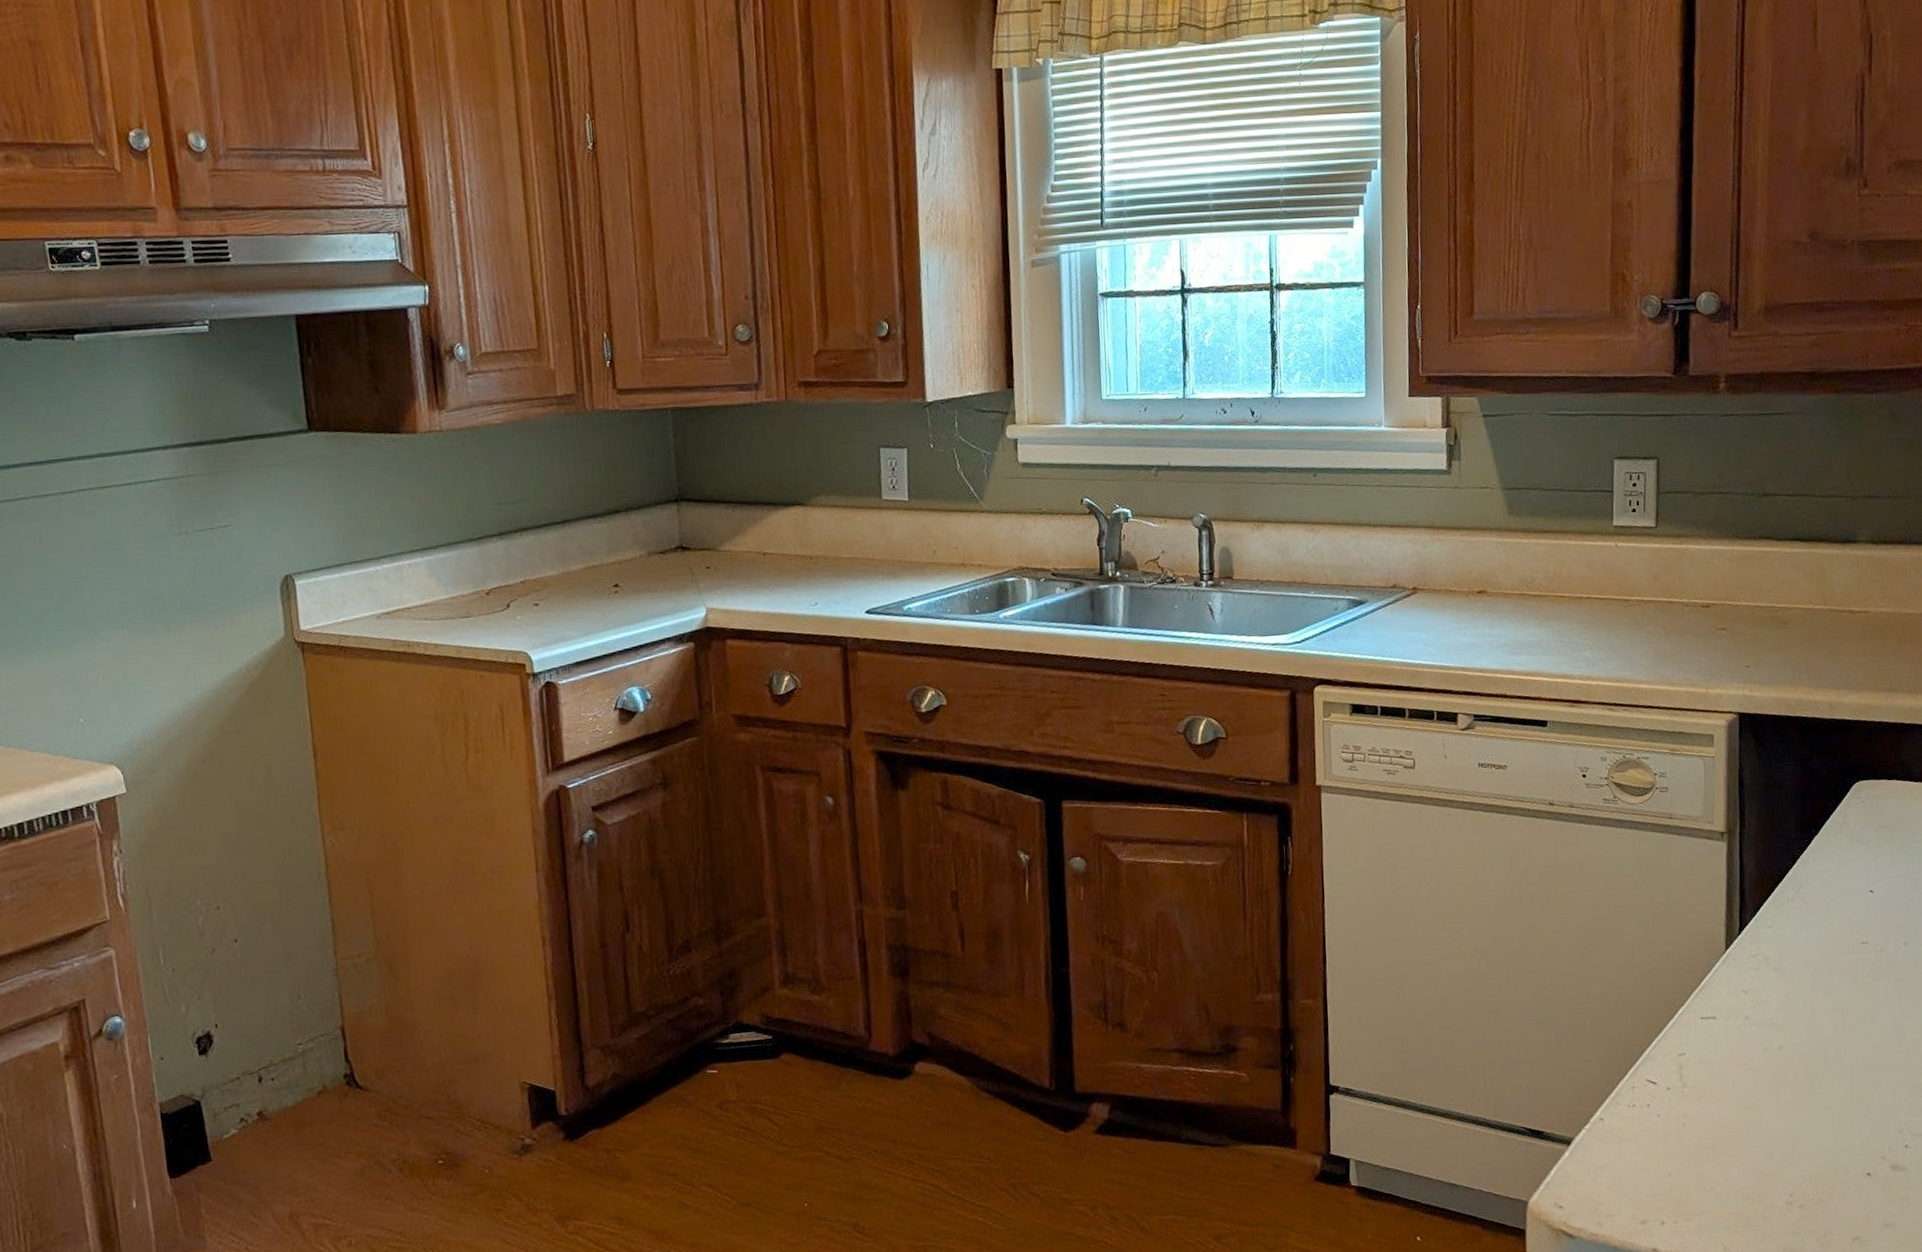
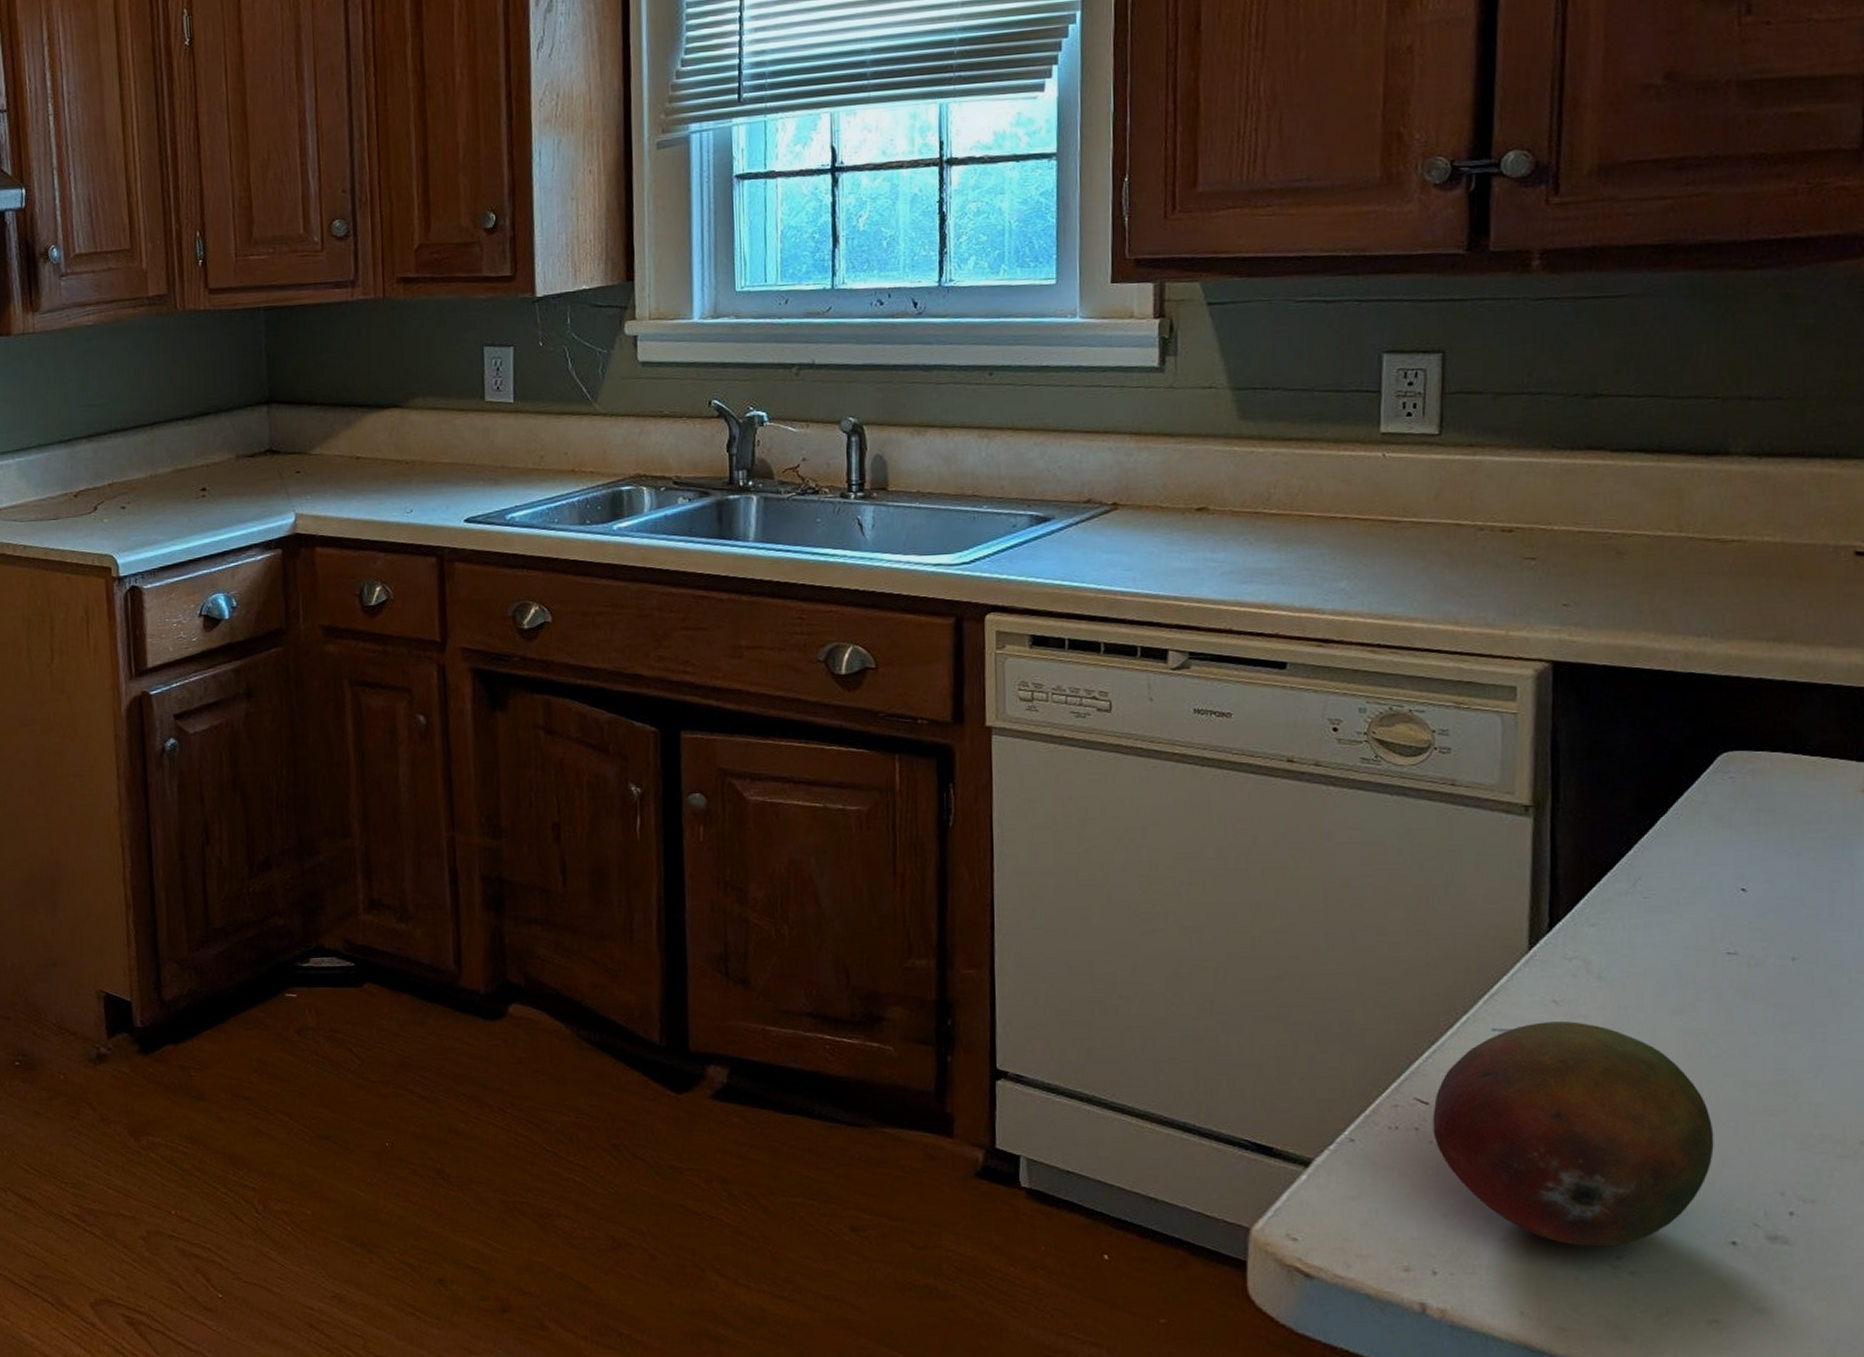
fruit: none [1659,1006,1854,1189] -> present [1432,1021,1714,1247]

